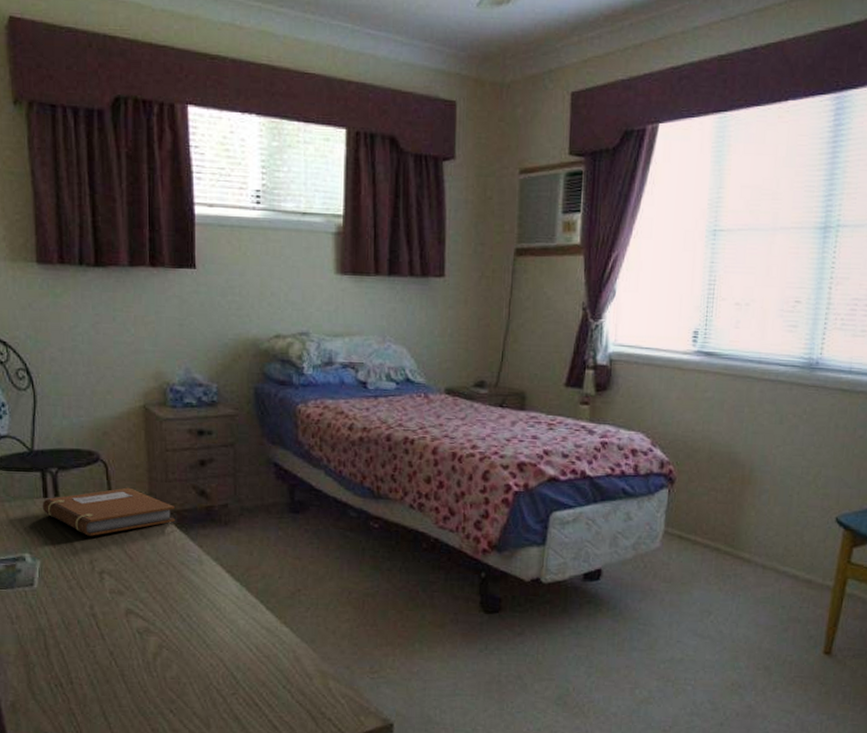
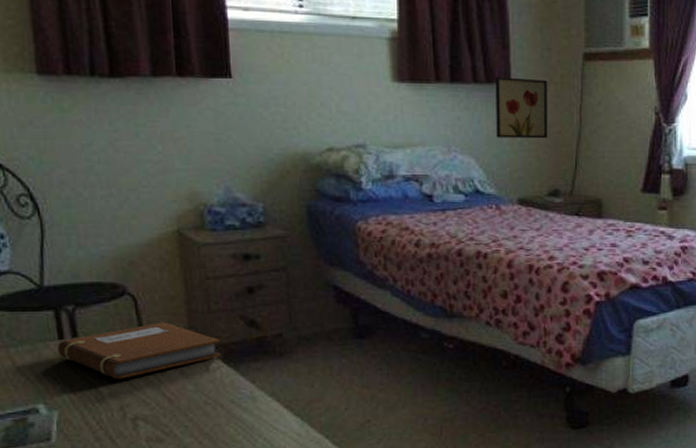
wall art: none [428,271,480,331] -> present [495,77,548,139]

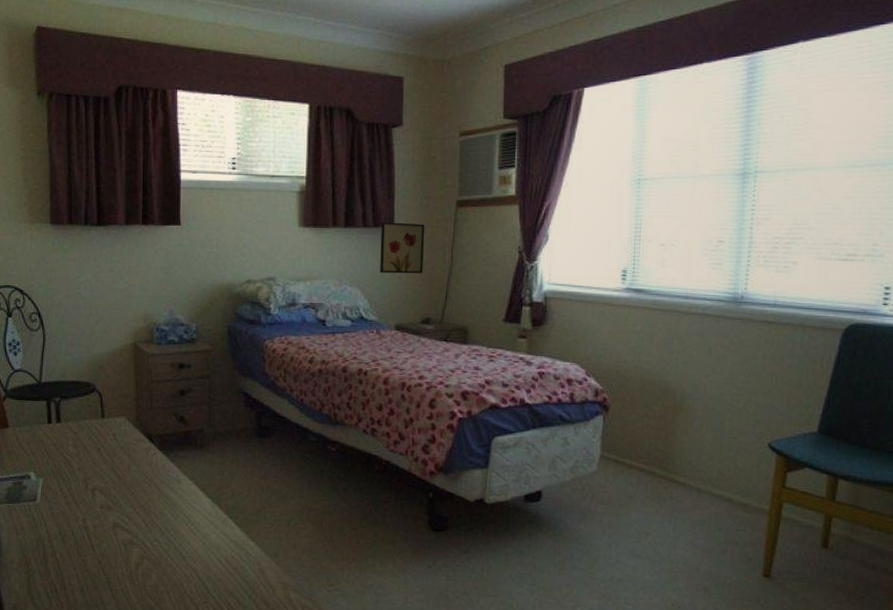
notebook: present [57,322,222,379] -> none [46,414,158,457]

